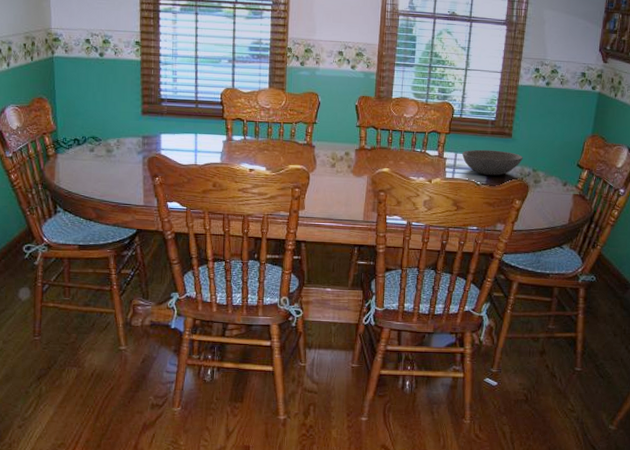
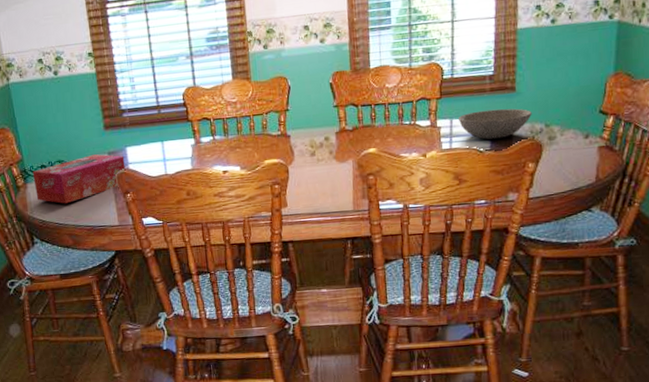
tissue box: none [65,136,158,179] -> present [32,154,126,204]

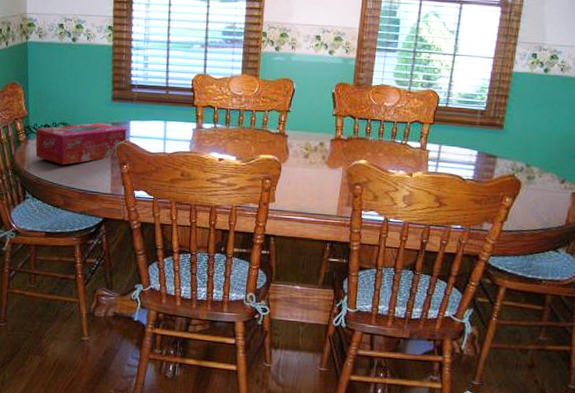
bowl: present [459,108,532,140] -> none [447,141,515,170]

